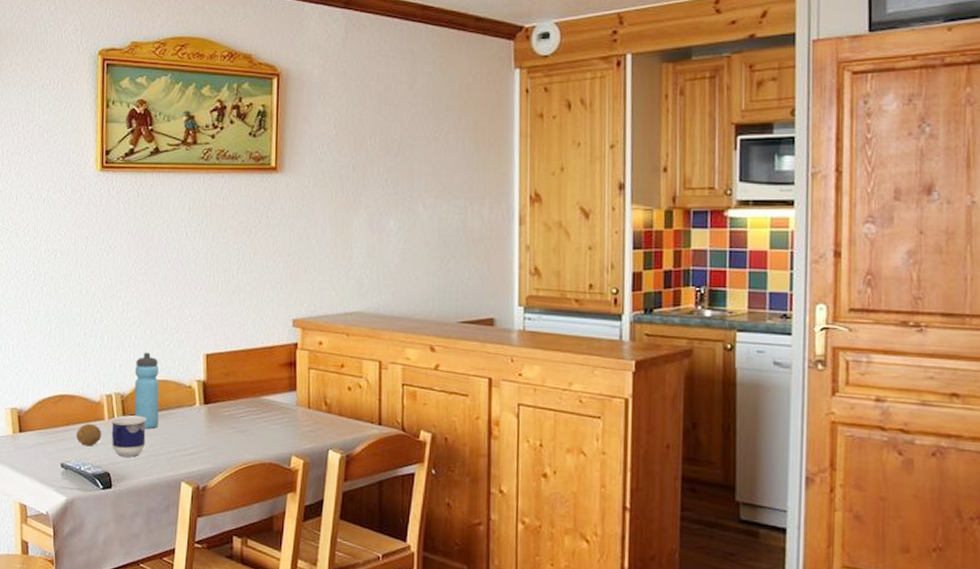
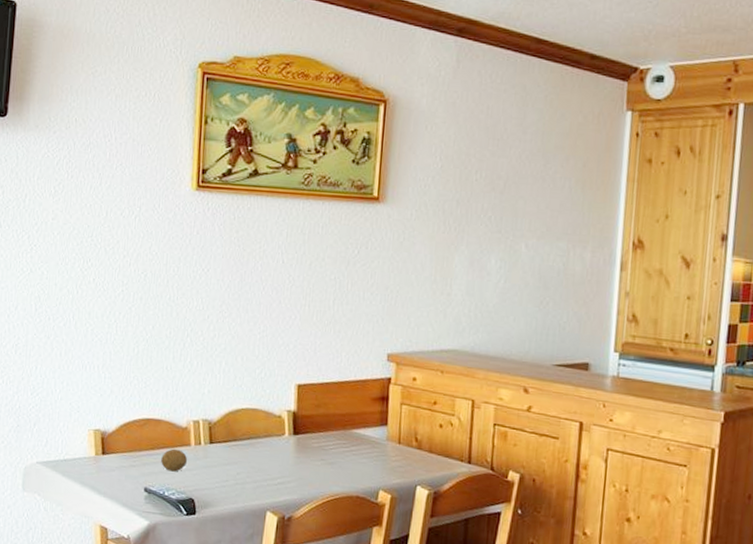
cup: present [111,415,146,457] -> none [197,442,234,485]
water bottle: present [134,352,160,430] -> none [221,379,249,458]

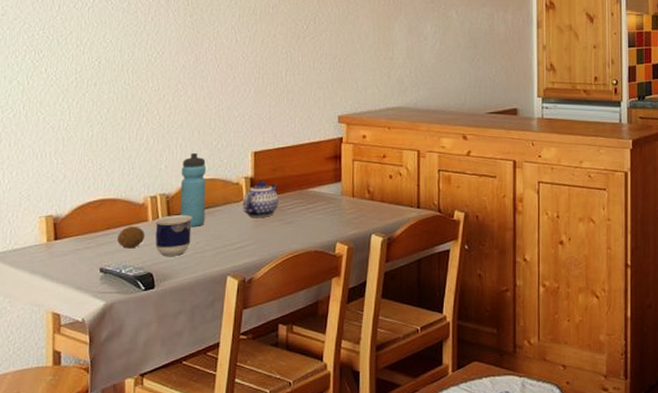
cup: none [197,442,234,485] -> present [155,215,192,256]
water bottle: none [221,379,249,458] -> present [179,152,207,228]
teapot: none [284,415,322,455] -> present [243,180,279,217]

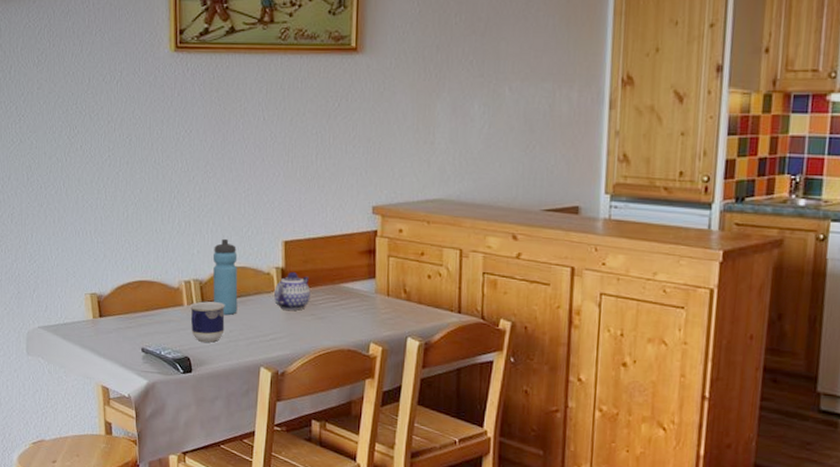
fruit: present [117,226,146,249] -> none [156,309,182,332]

